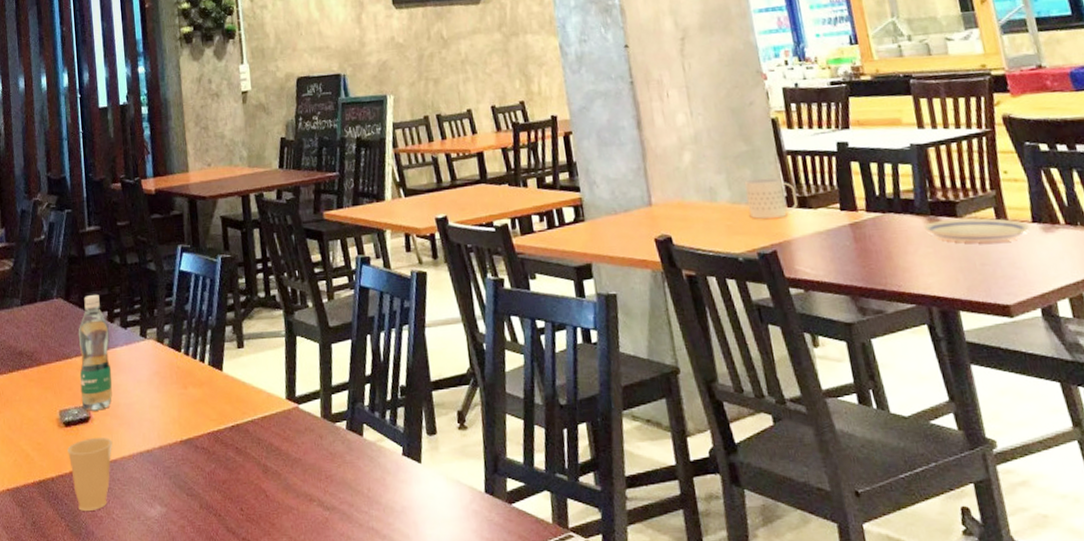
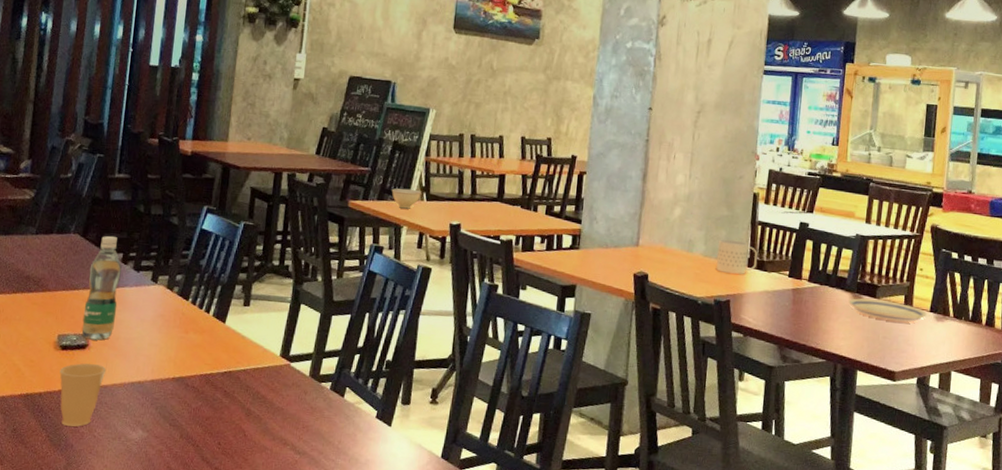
bowl: none [365,186,398,211] -> present [391,188,421,209]

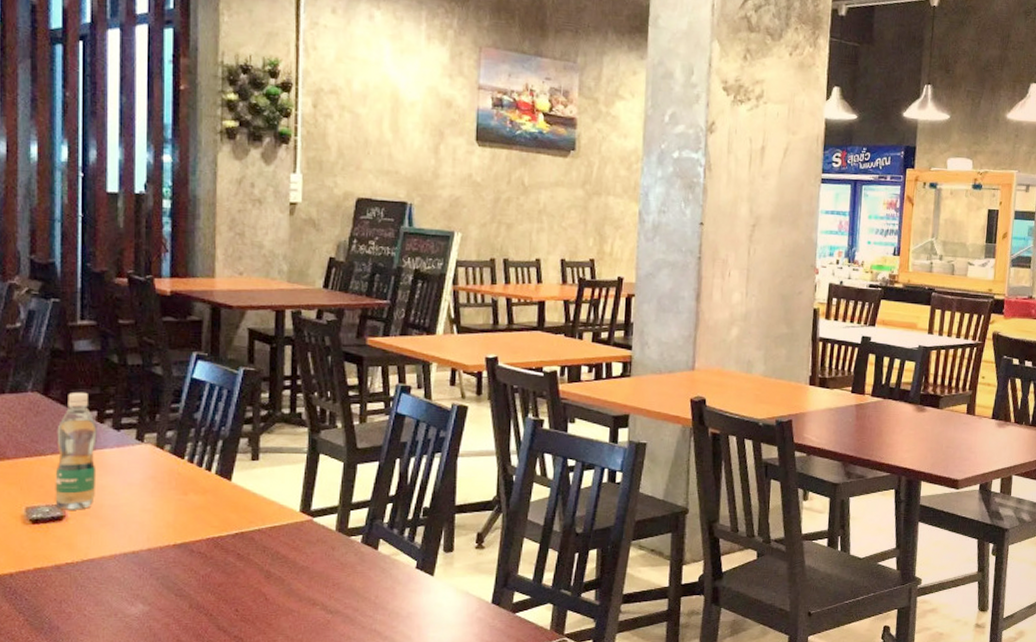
cup: present [59,363,107,427] -> none [33,537,91,608]
bowl: present [391,188,421,209] -> none [416,321,451,344]
mug: present [715,239,757,275] -> none [776,358,819,394]
plate: present [849,298,927,322] -> none [912,410,989,430]

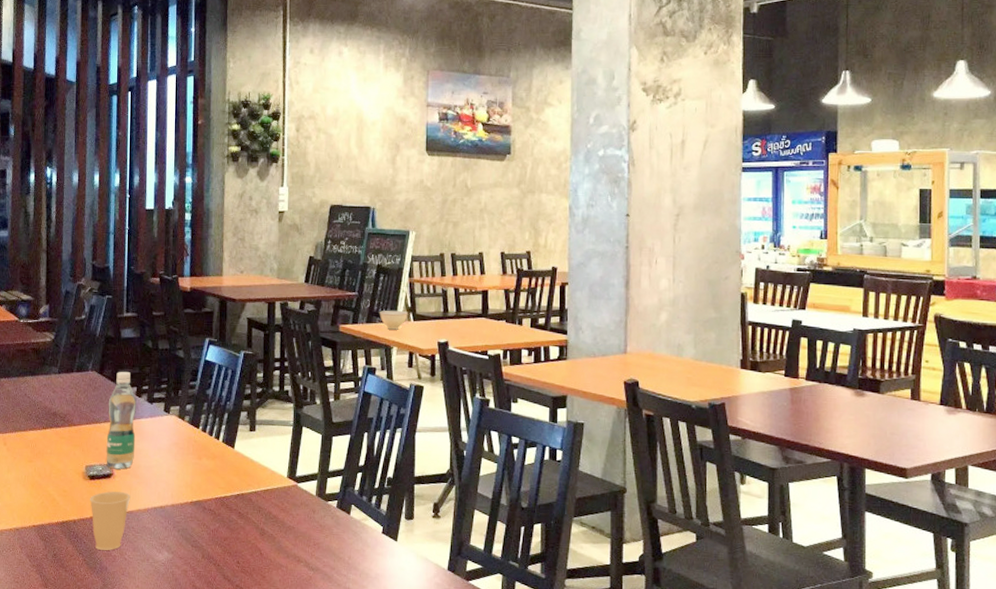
cup: none [33,537,91,608] -> present [90,491,131,551]
bowl: none [416,321,451,344] -> present [379,310,408,330]

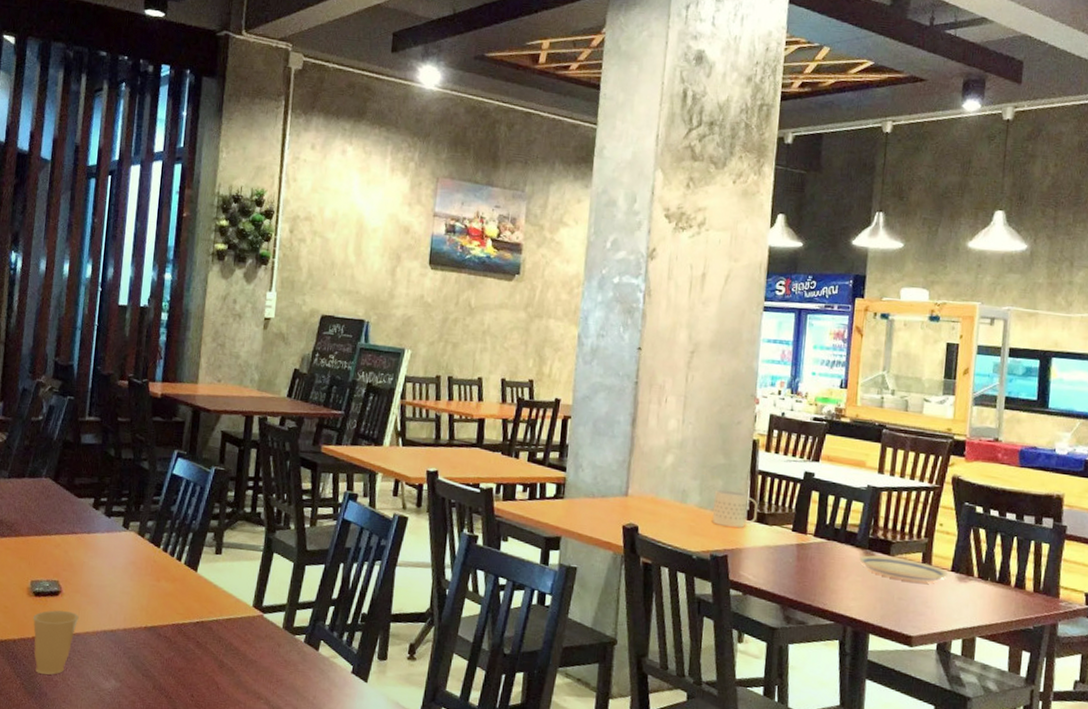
bottle: present [106,371,136,469] -> none [54,480,93,587]
bowl: present [379,310,408,330] -> none [365,433,397,455]
mug: none [707,341,750,377] -> present [712,489,758,529]
plate: none [851,394,936,417] -> present [859,555,947,583]

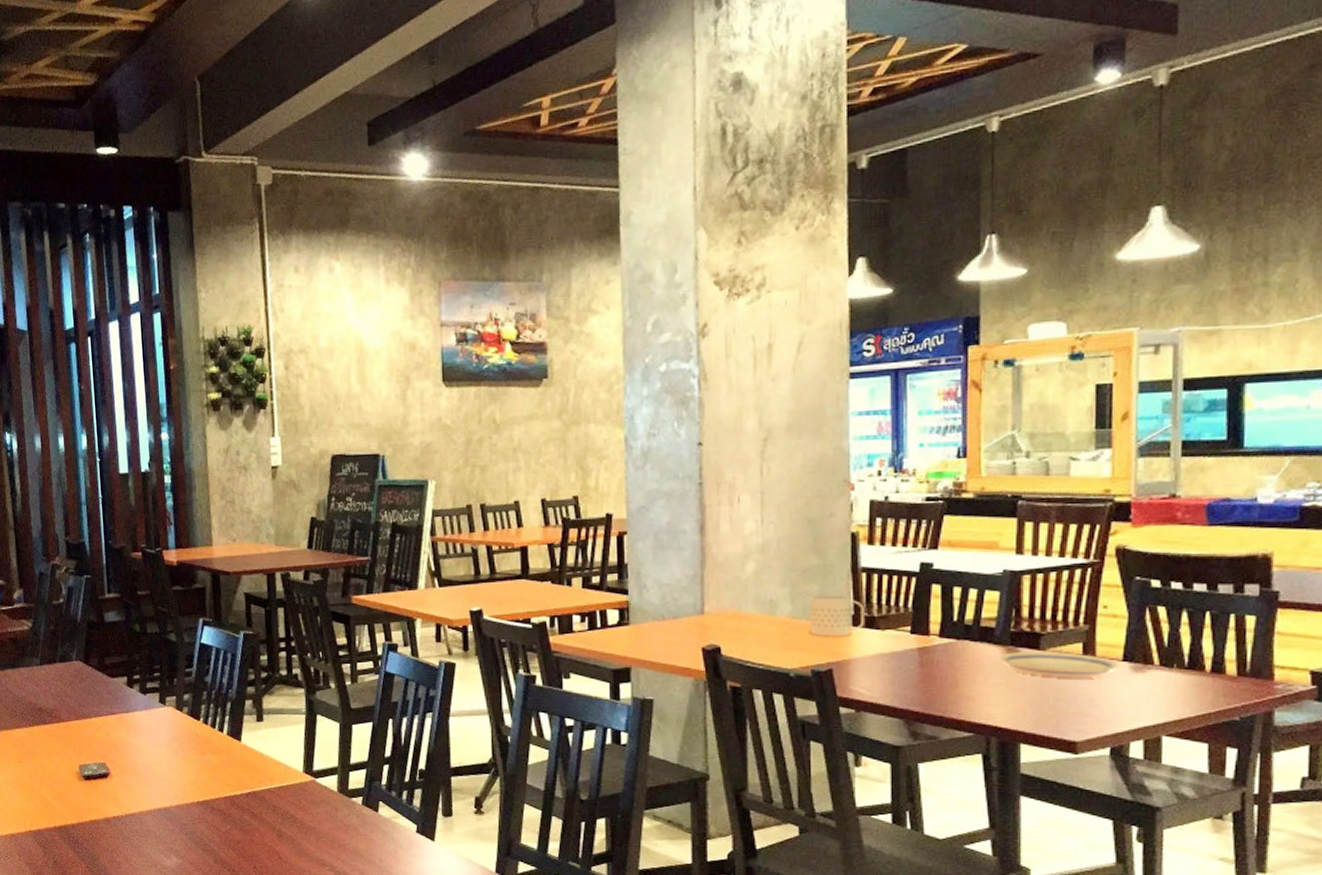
cup: present [33,610,79,675] -> none [87,792,132,857]

